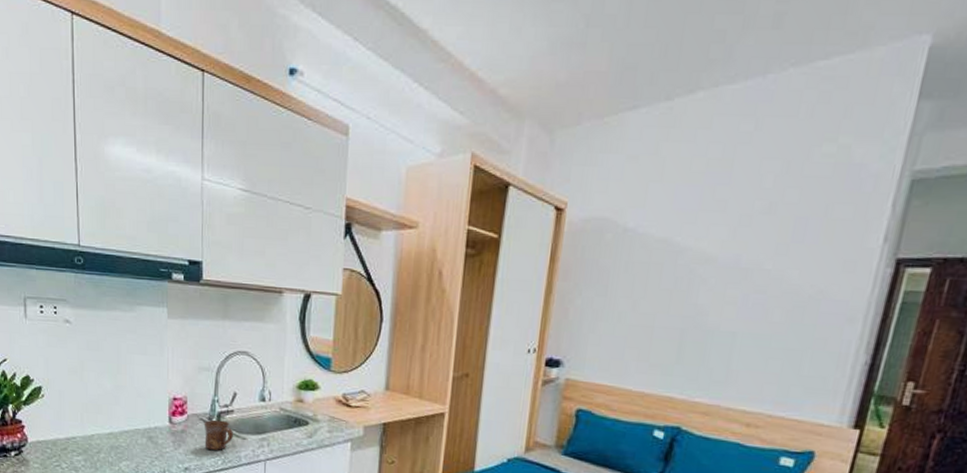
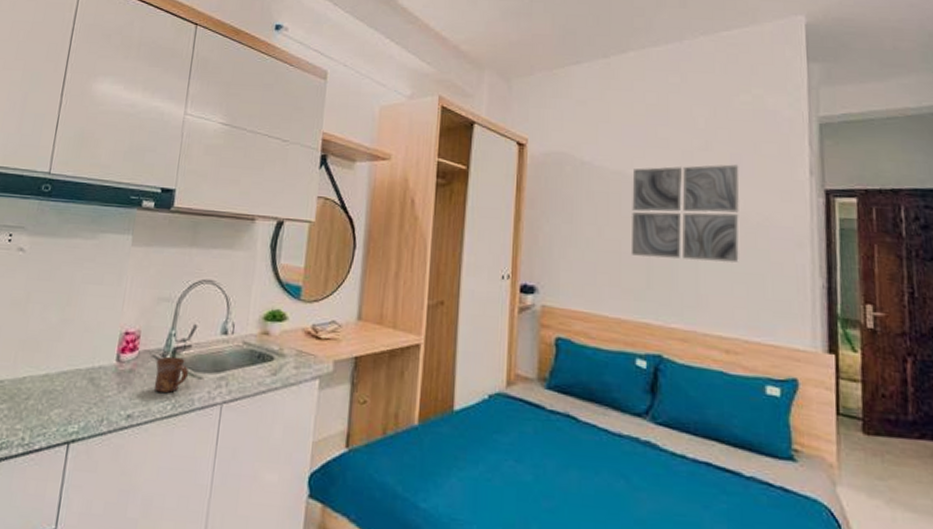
wall art: none [664,230,803,338] -> present [630,164,740,263]

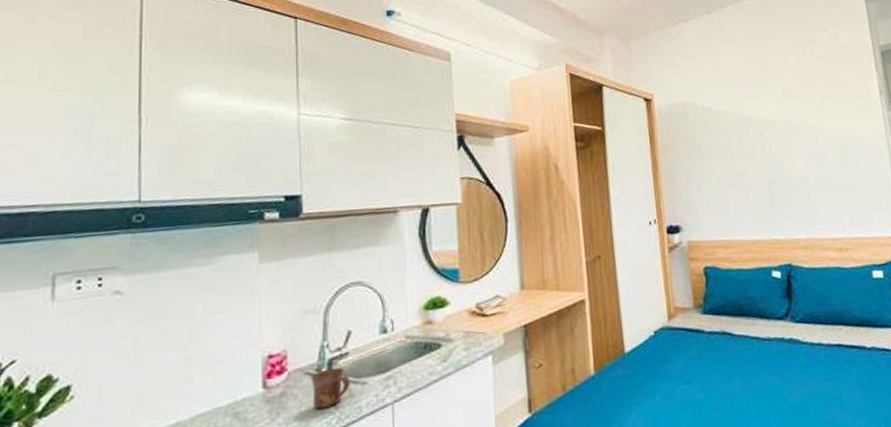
wall art: present [630,164,740,263] -> none [746,93,839,183]

